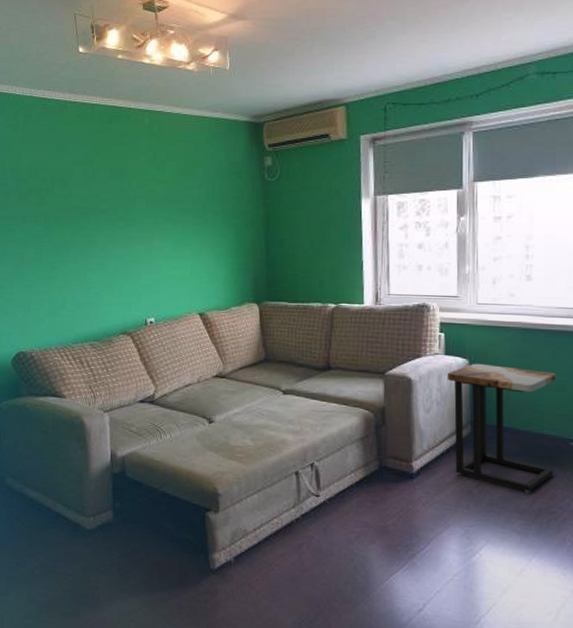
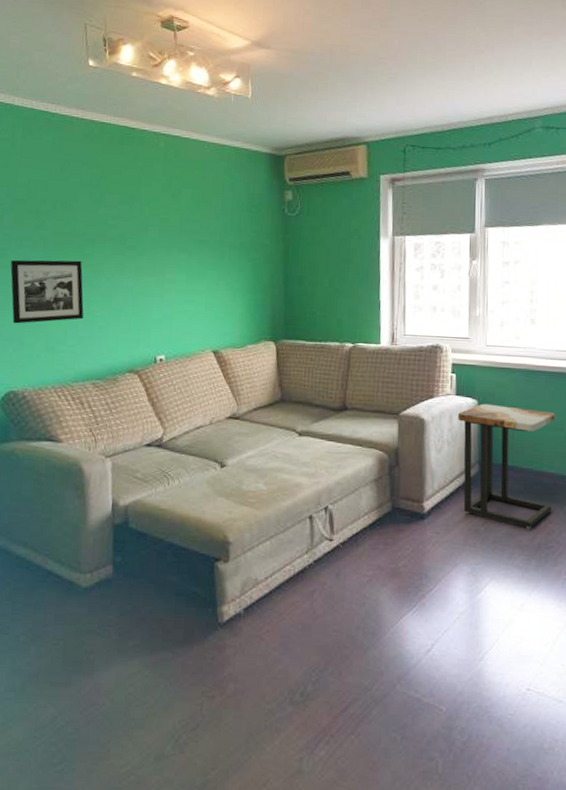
picture frame: none [16,232,82,292] -> present [10,259,84,324]

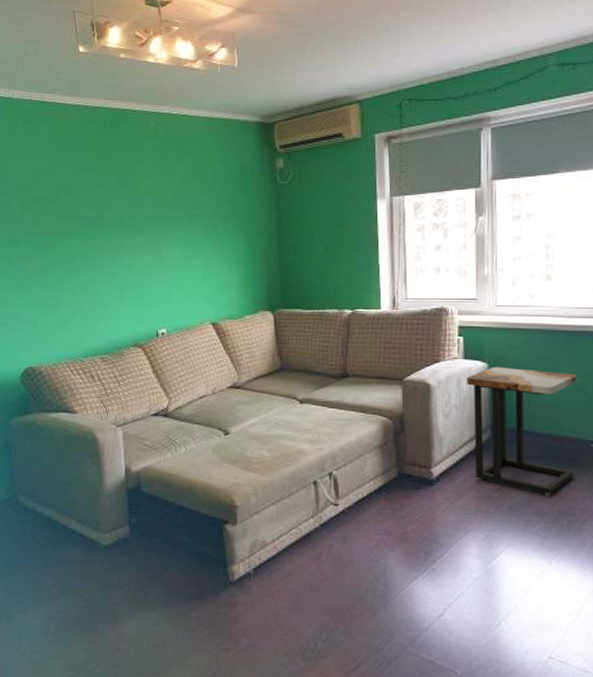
picture frame: present [10,259,84,324] -> none [20,242,90,305]

